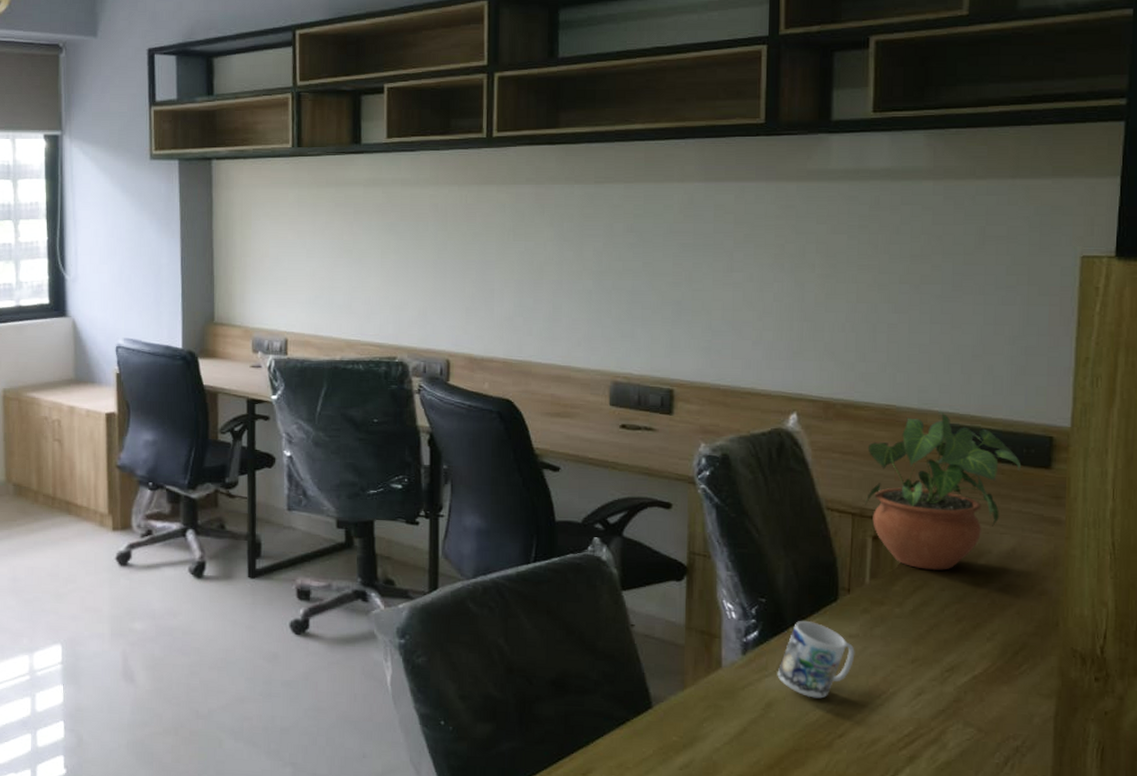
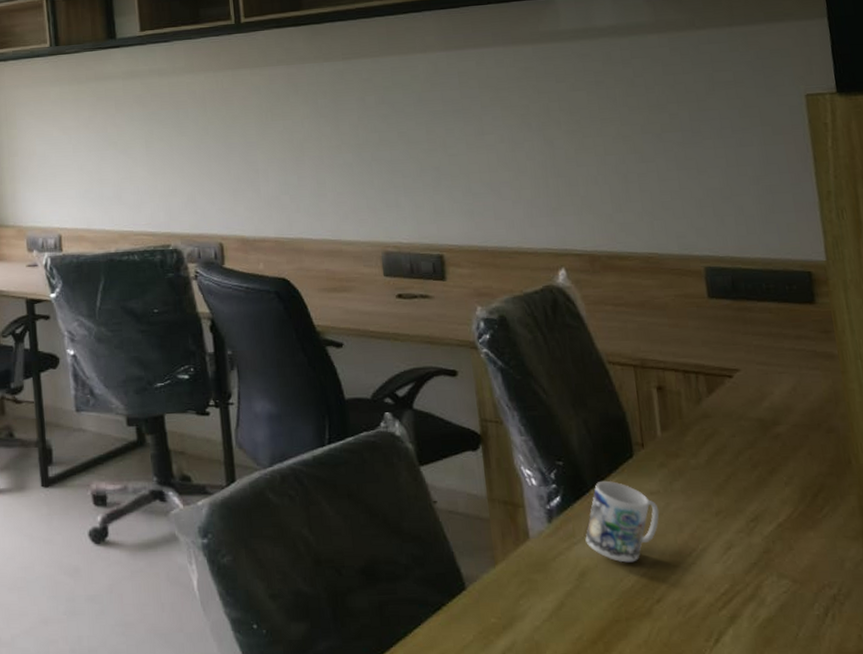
potted plant: present [865,411,1022,570] -> none [637,255,787,417]

